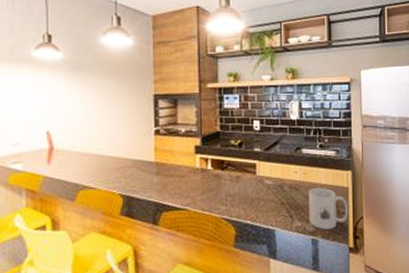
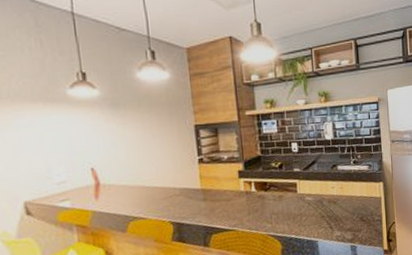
mug: present [309,188,348,230] -> none [346,199,382,237]

